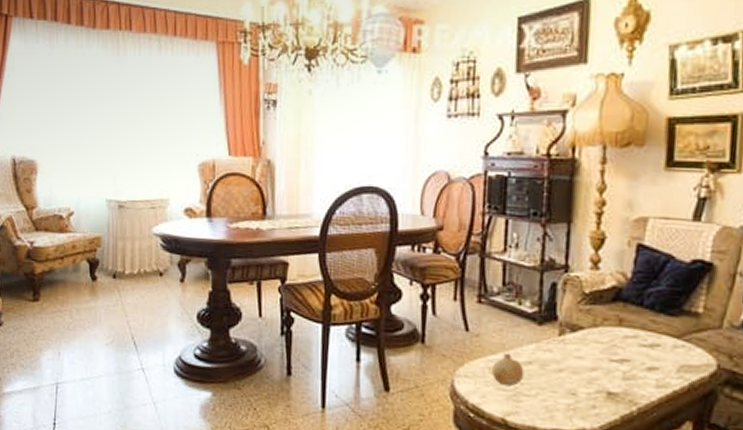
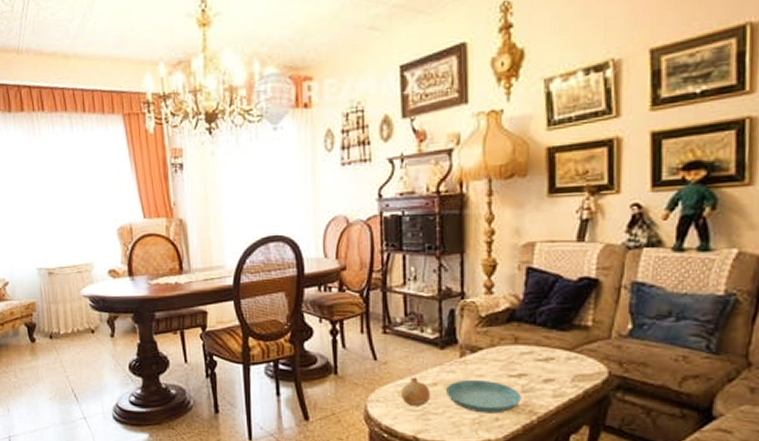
saucer: none [540,360,622,401] -> present [445,379,521,414]

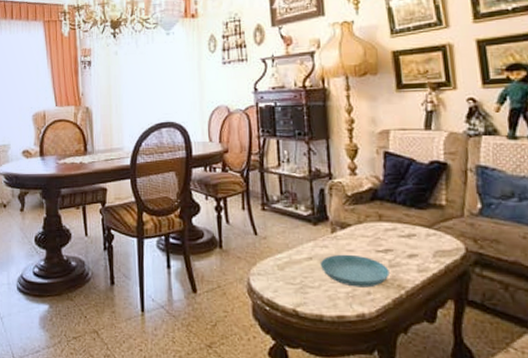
fruit: present [401,377,431,407] -> none [280,251,307,281]

